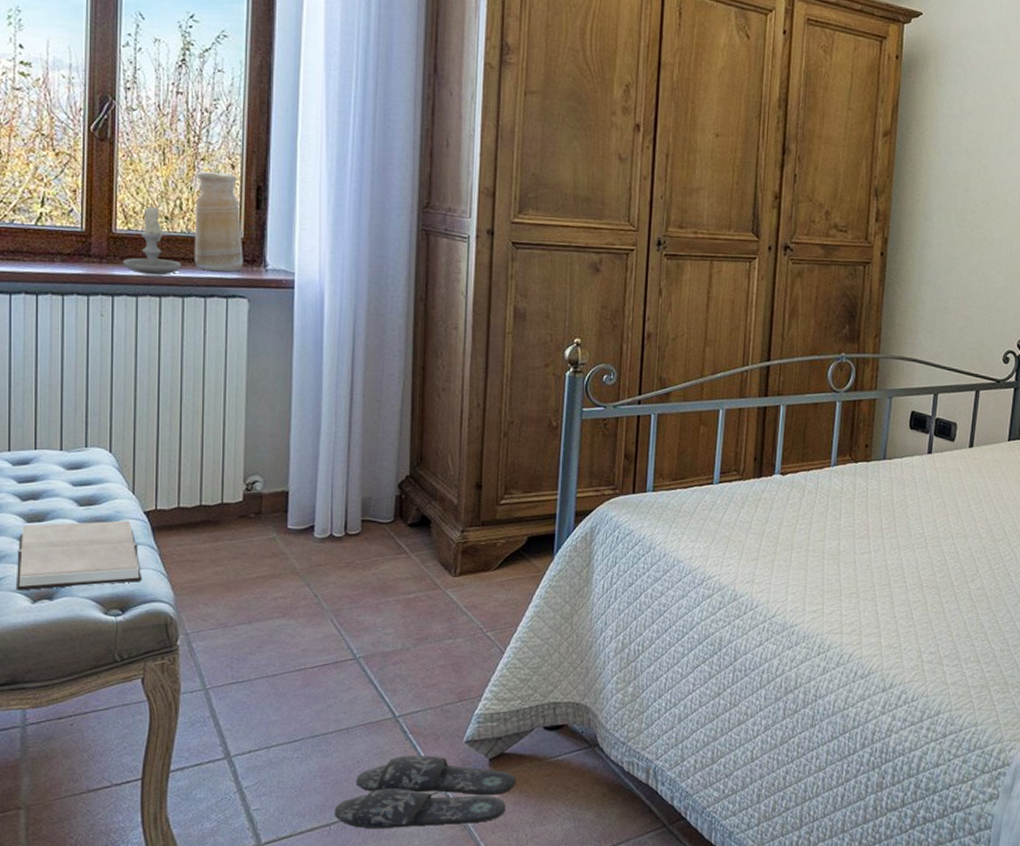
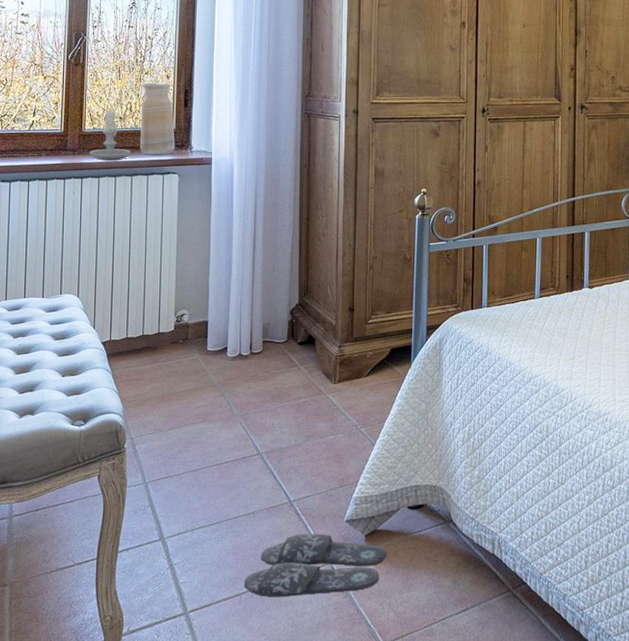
hardback book: present [15,520,143,591] -> none [7,350,100,408]

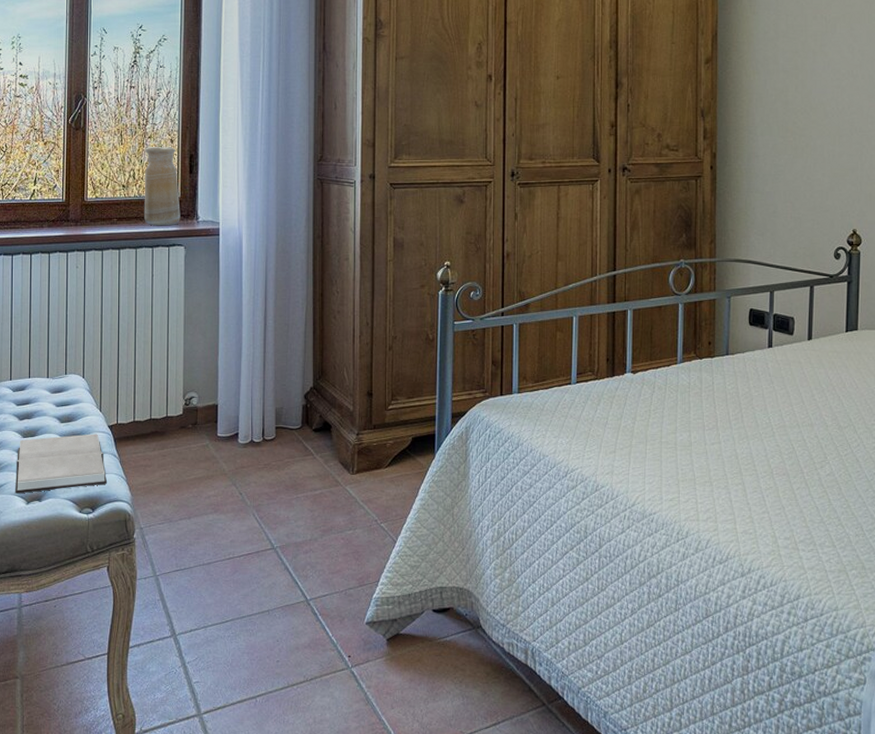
hardback book: none [7,350,100,408] -> present [14,433,108,494]
candle: present [89,109,131,161] -> none [92,176,135,233]
slippers: present [245,534,387,598] -> none [260,635,411,702]

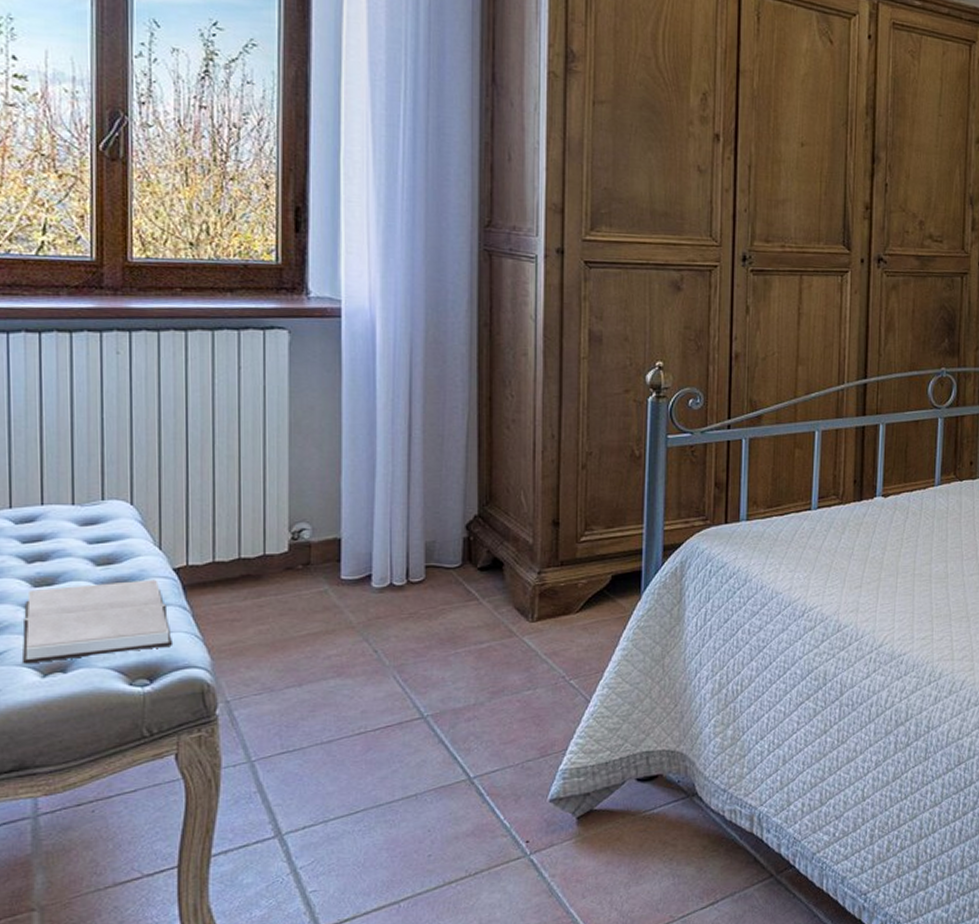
vase: present [144,146,181,227] -> none [224,191,282,303]

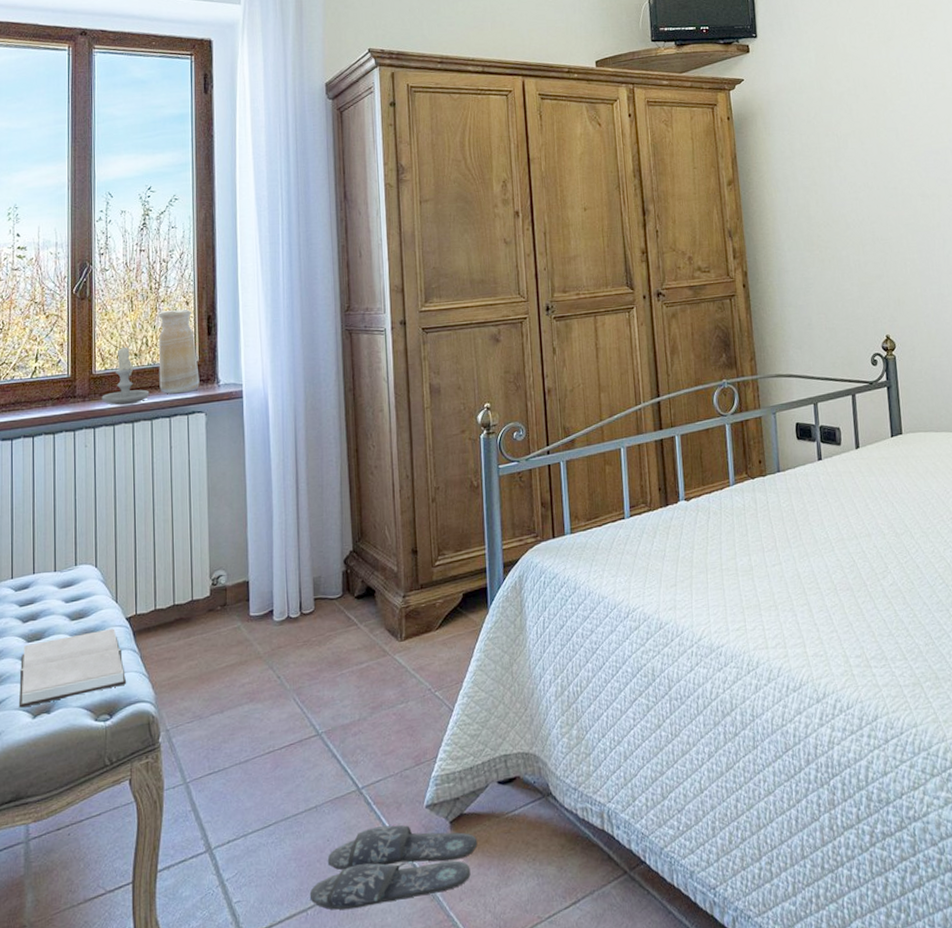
candle: none [141,229,211,308] -> present [101,345,150,406]
vase: none [224,191,282,303] -> present [158,309,200,395]
slippers: none [405,818,608,903] -> present [310,824,478,910]

